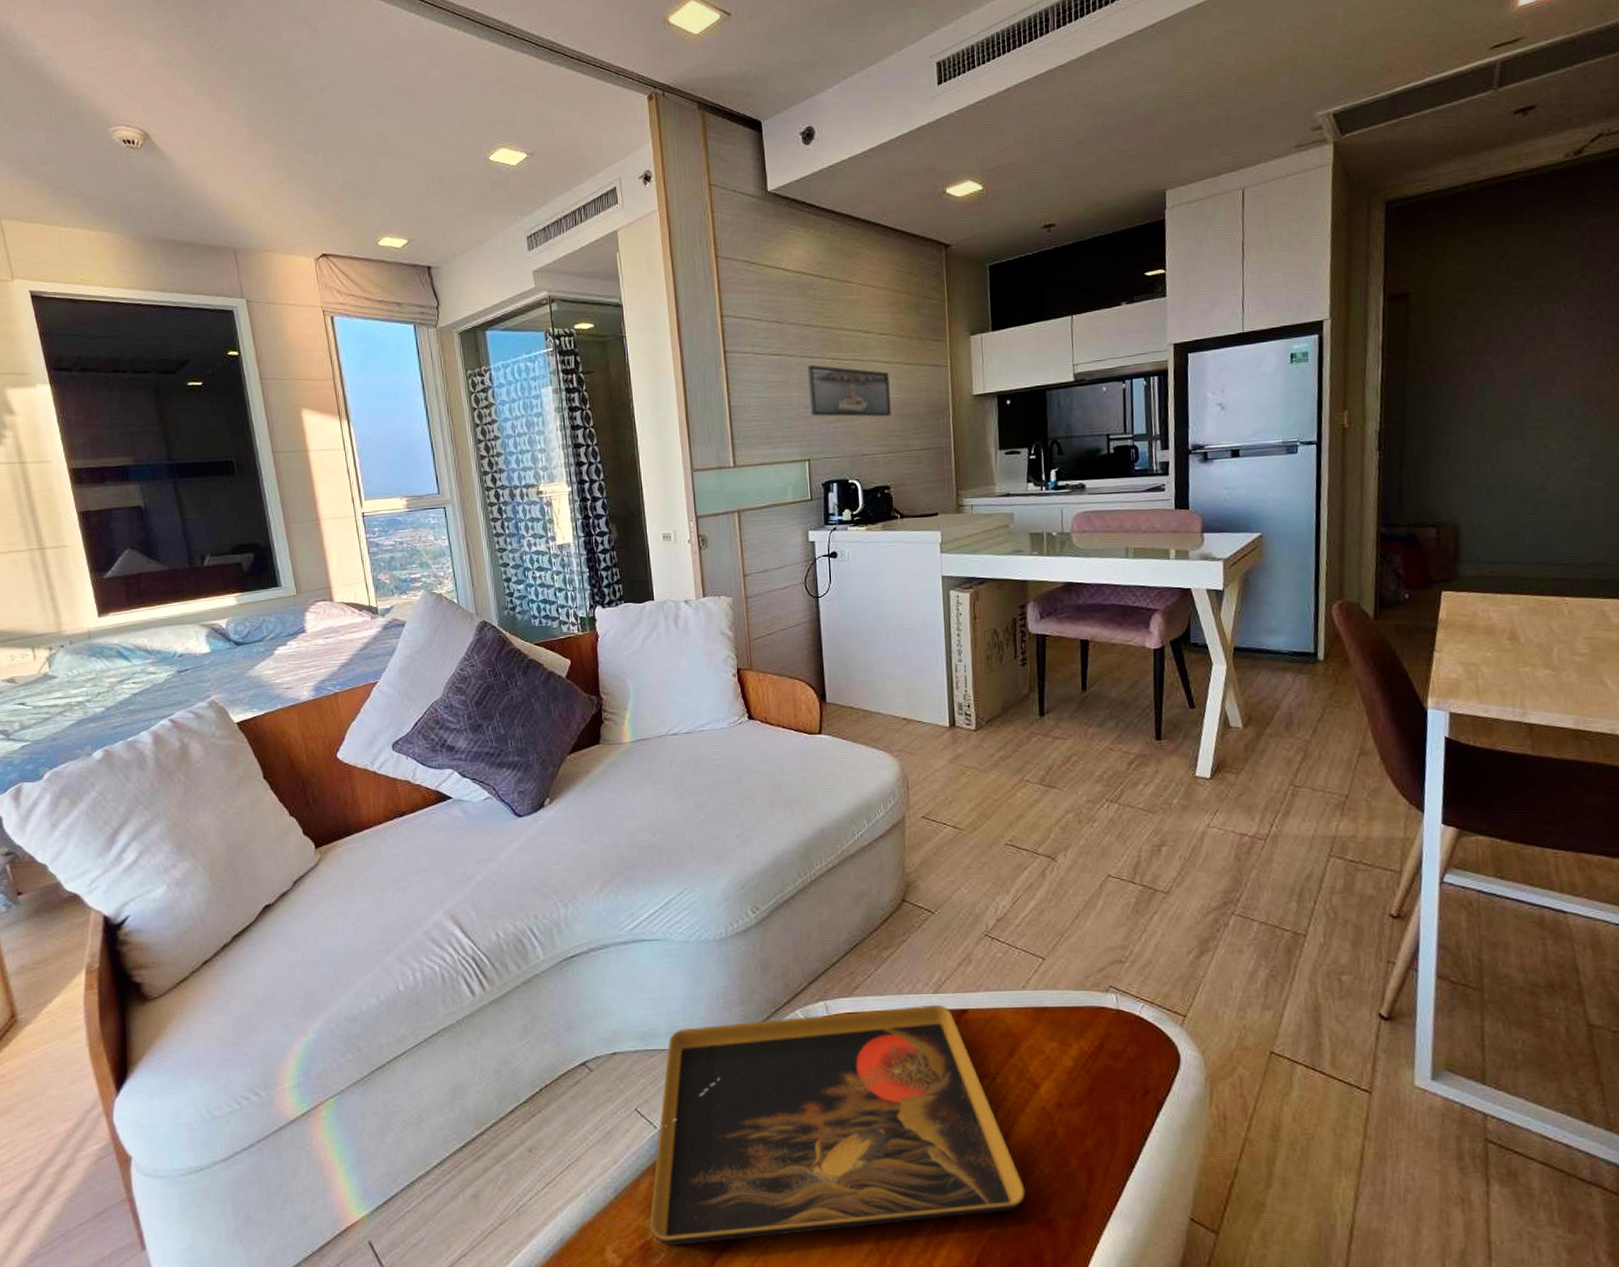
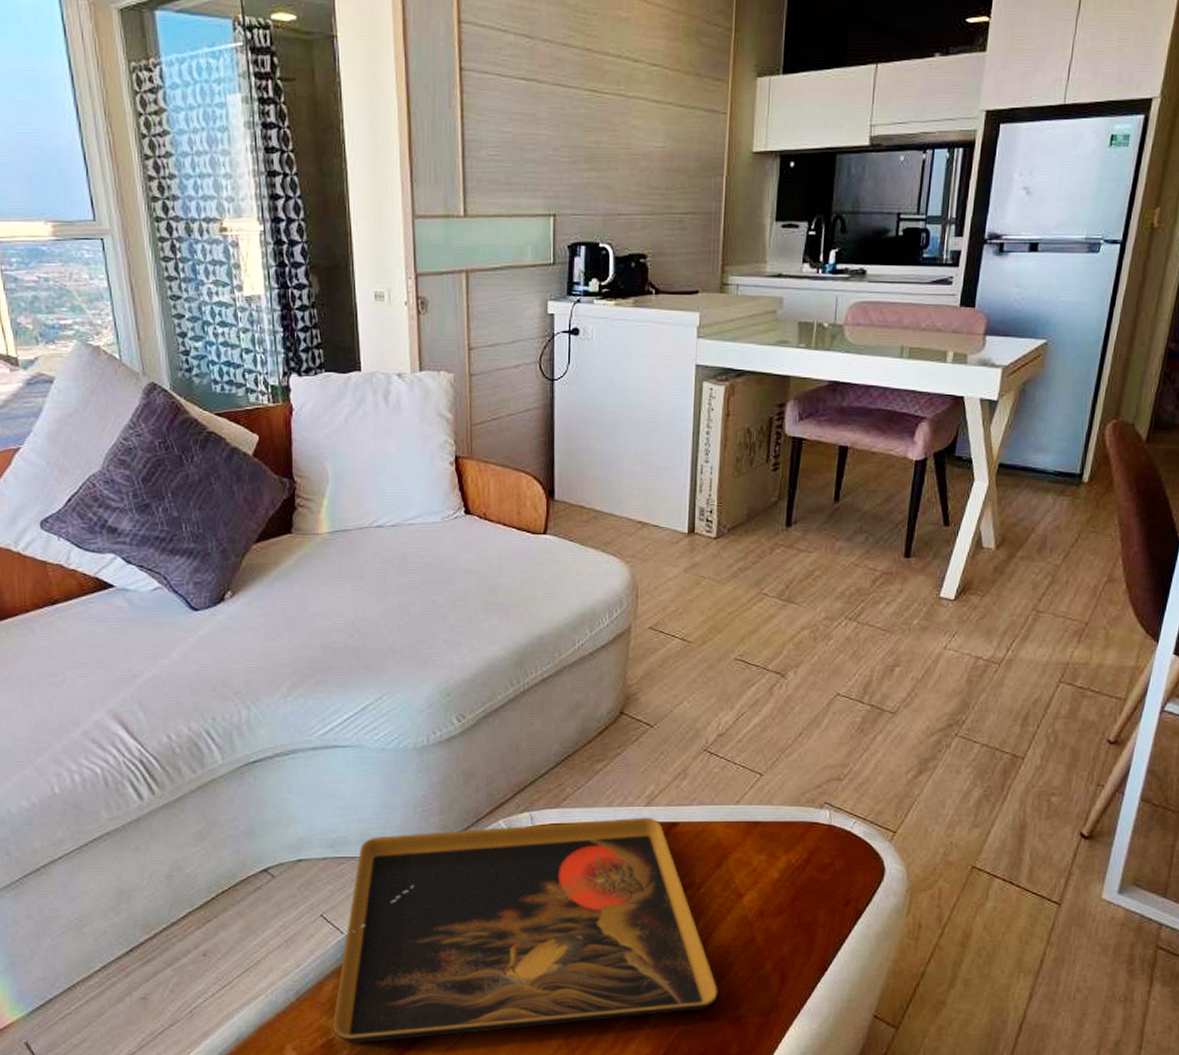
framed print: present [808,365,891,417] -> none [560,97,657,170]

